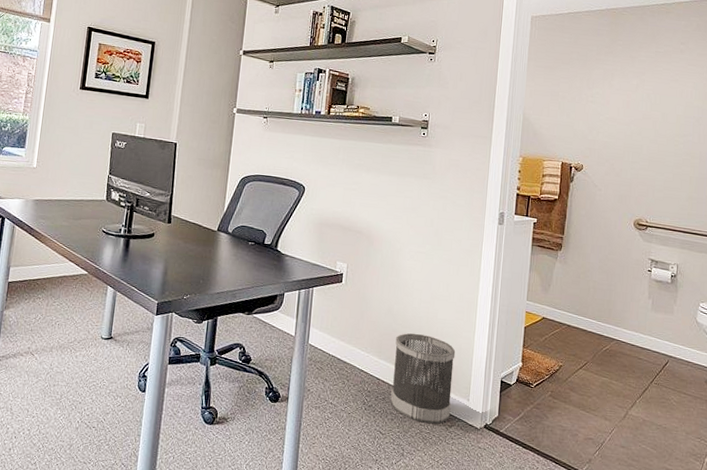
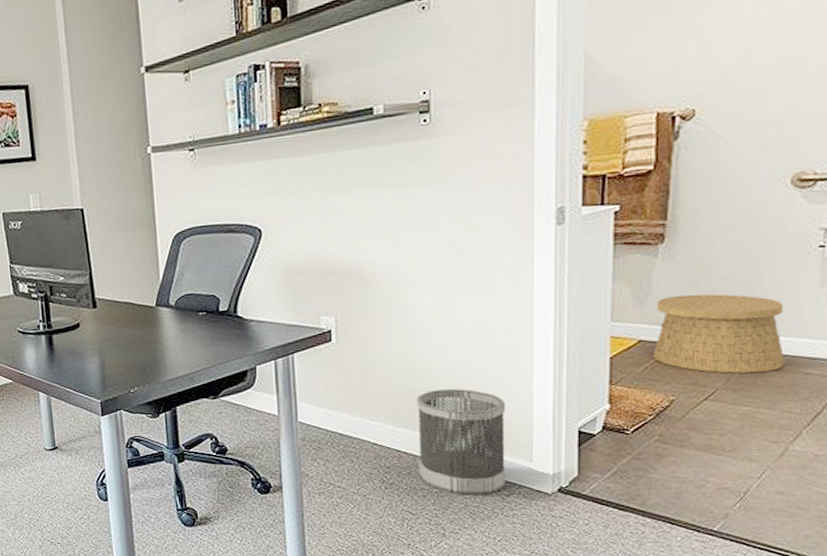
basket: none [551,289,628,354] -> present [653,294,785,374]

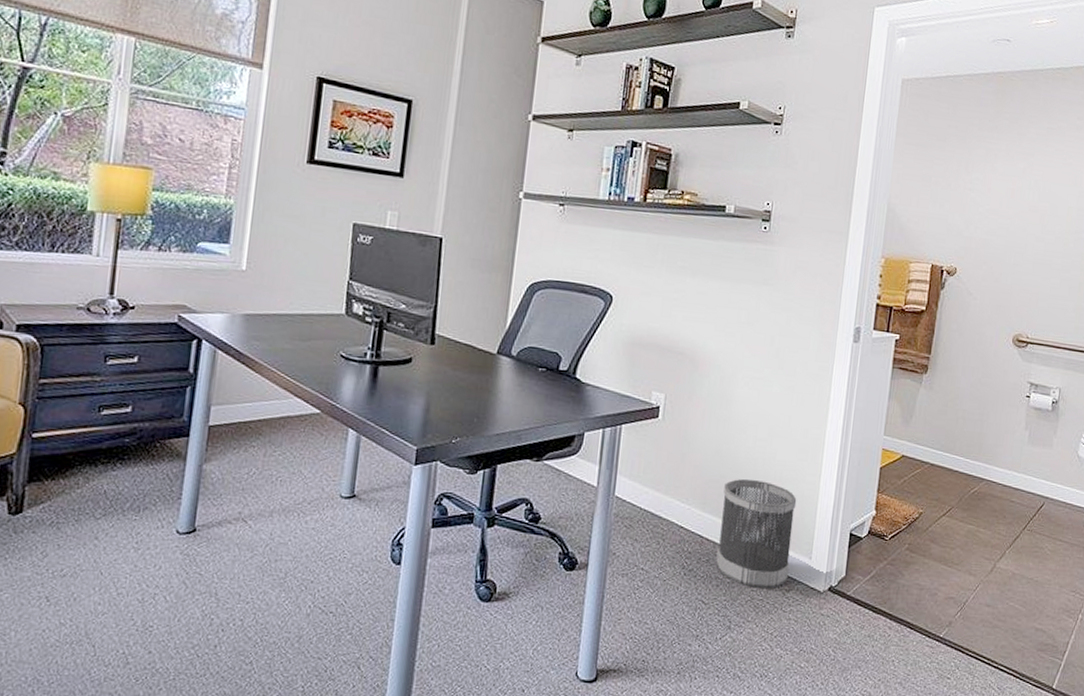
basket: present [653,294,785,374] -> none [910,420,1002,497]

